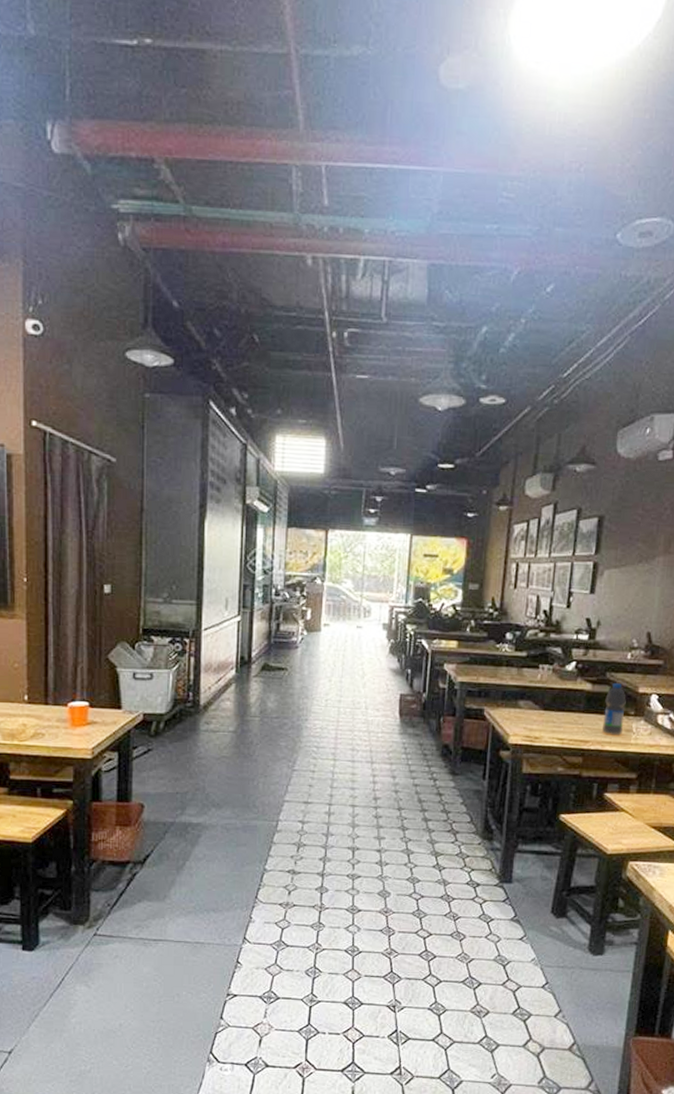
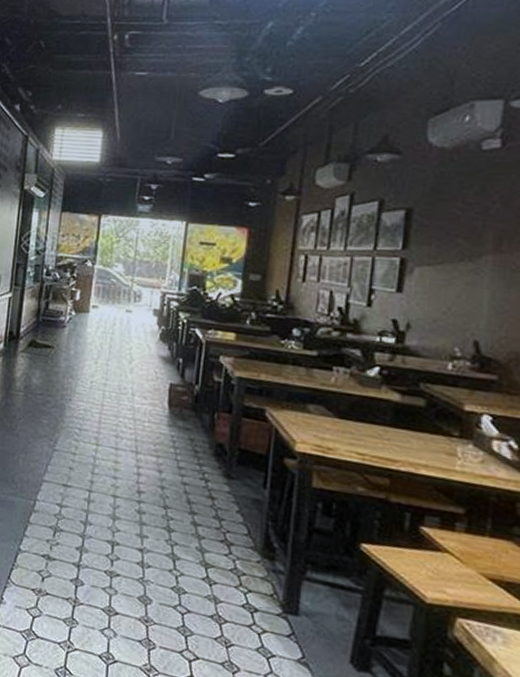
water bottle: present [601,682,626,736] -> none [414,395,448,459]

